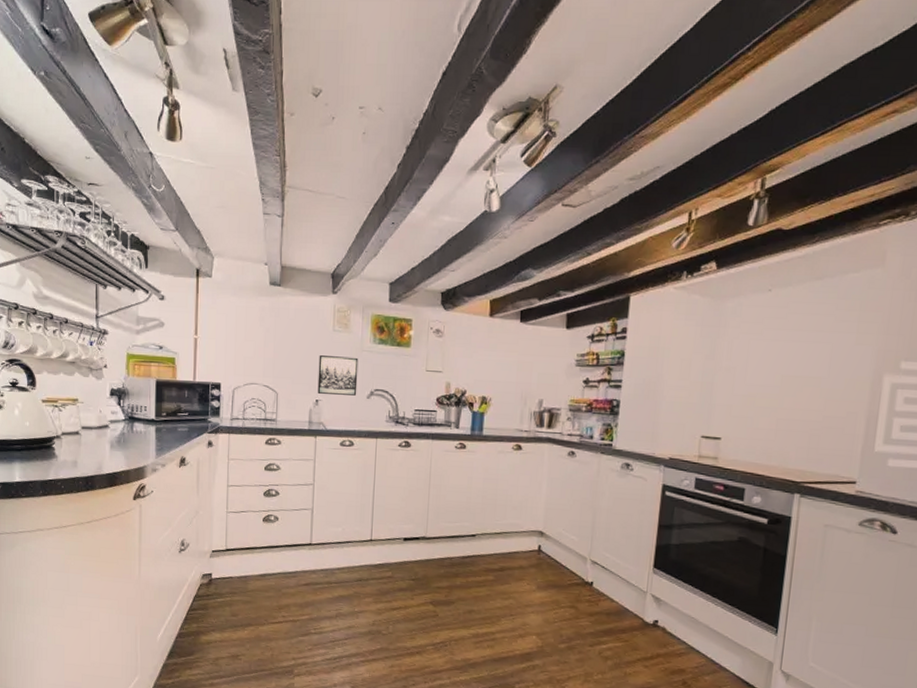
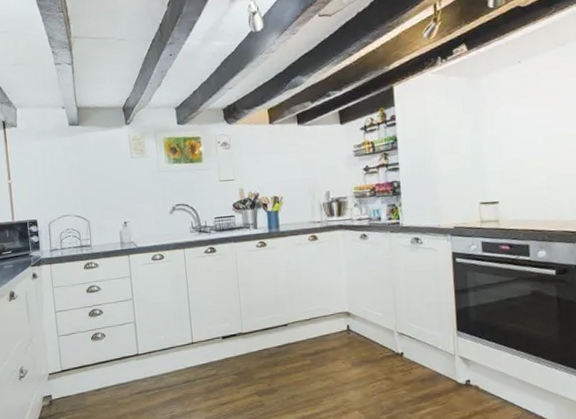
wall art: present [317,355,359,396] -> none [121,178,161,216]

